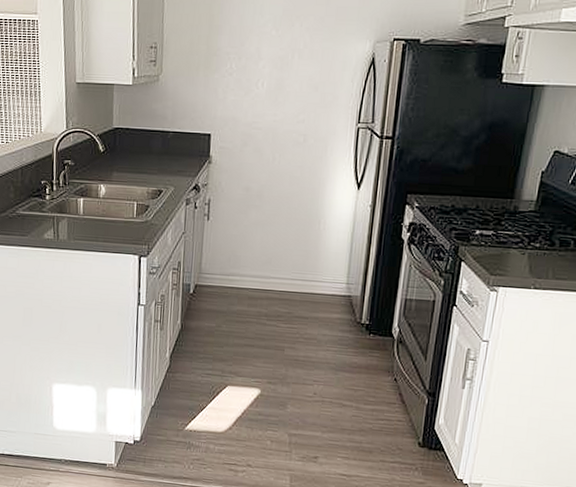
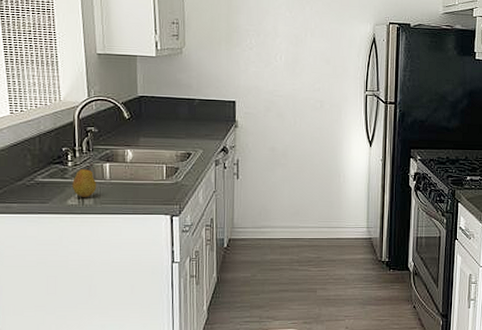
fruit: none [49,198,71,233] -> present [72,163,97,198]

